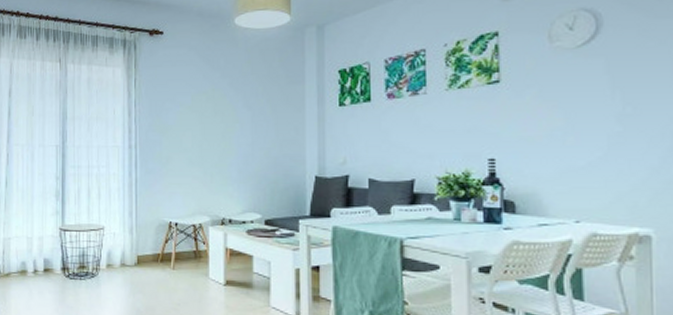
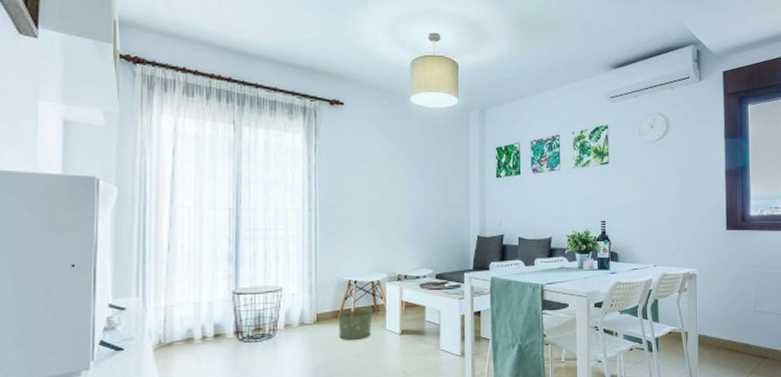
basket: none [158,255,195,287] -> present [338,311,373,340]

